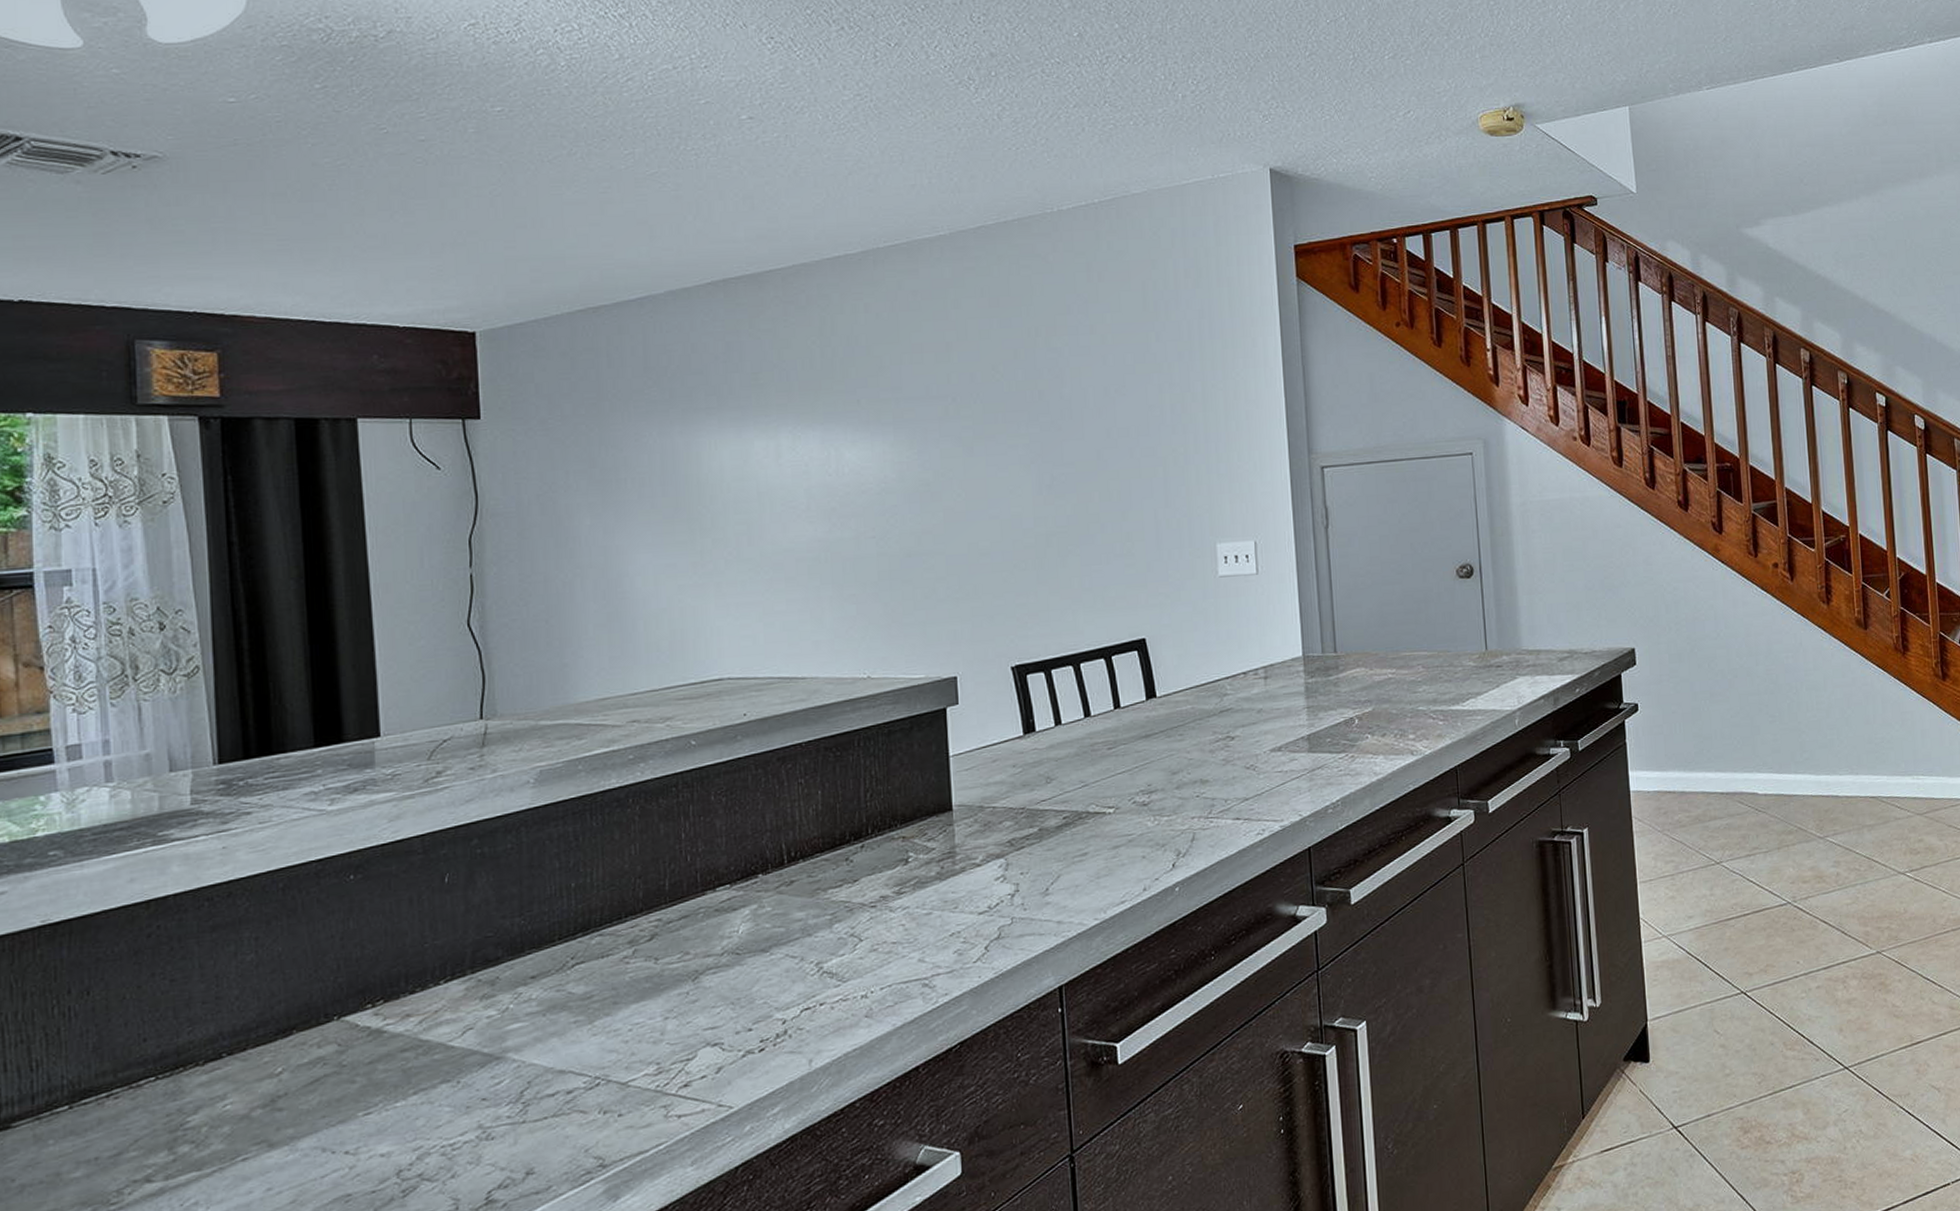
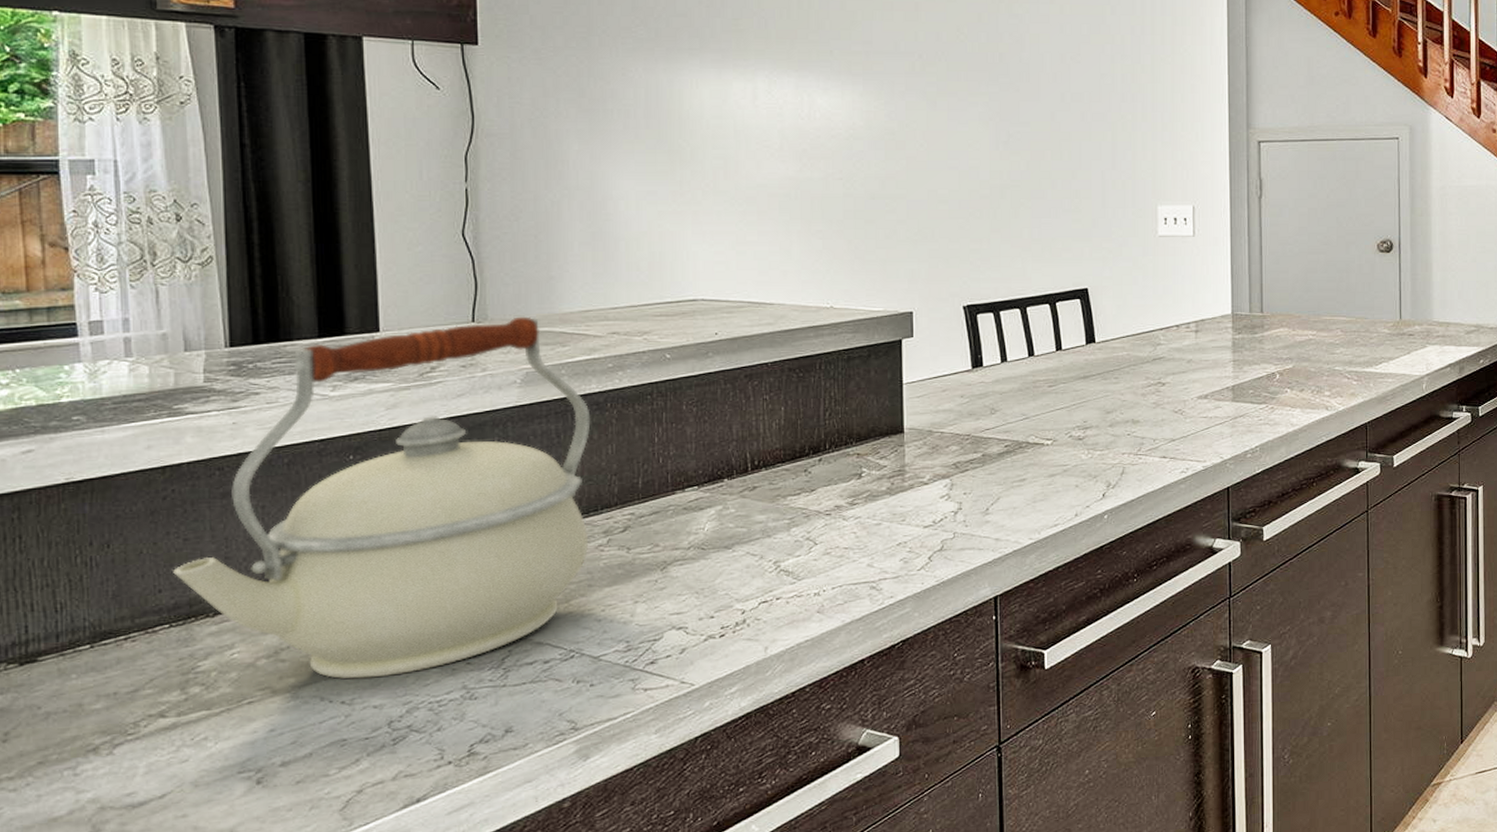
kettle: none [159,709,613,1126] -> present [173,316,591,679]

